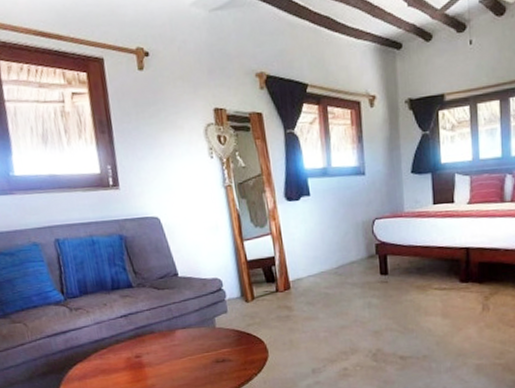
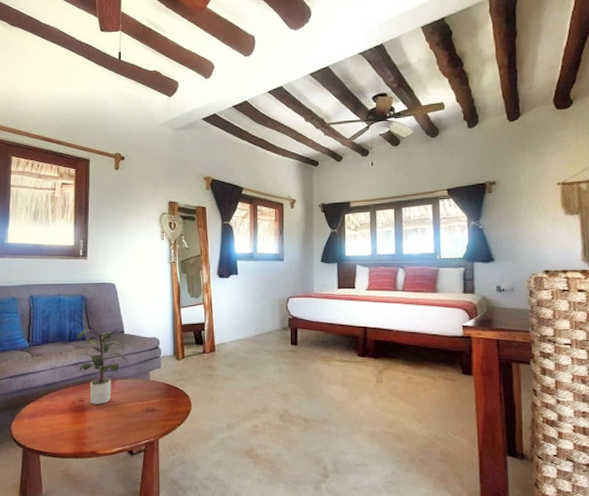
potted plant: none [121,273,187,360] -> present [77,329,127,405]

